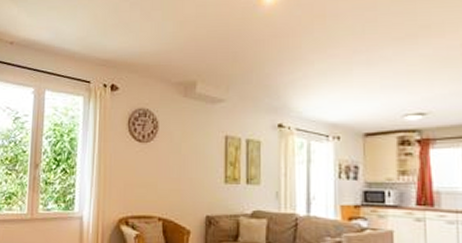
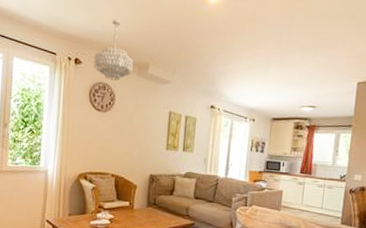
chandelier: none [132,36,177,105] -> present [94,19,133,81]

